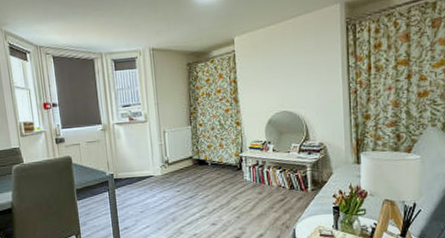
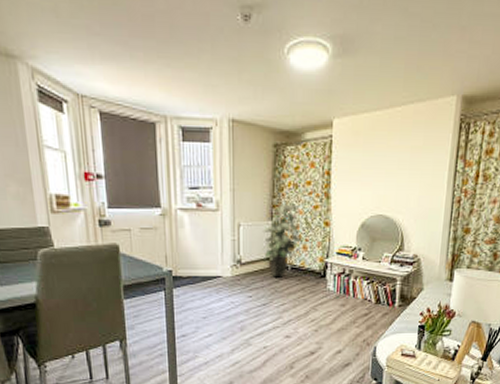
indoor plant: none [184,107,220,173] -> present [262,199,304,278]

